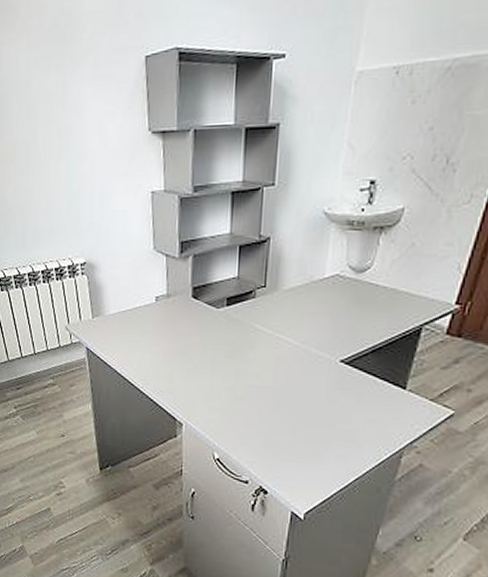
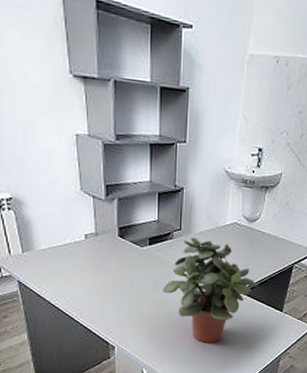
potted plant: none [241,294,369,426] -> present [162,237,258,343]

